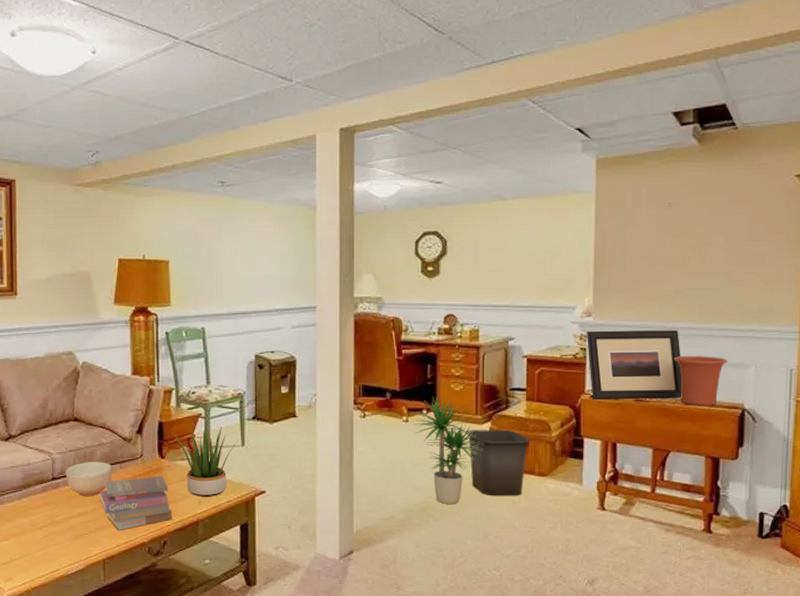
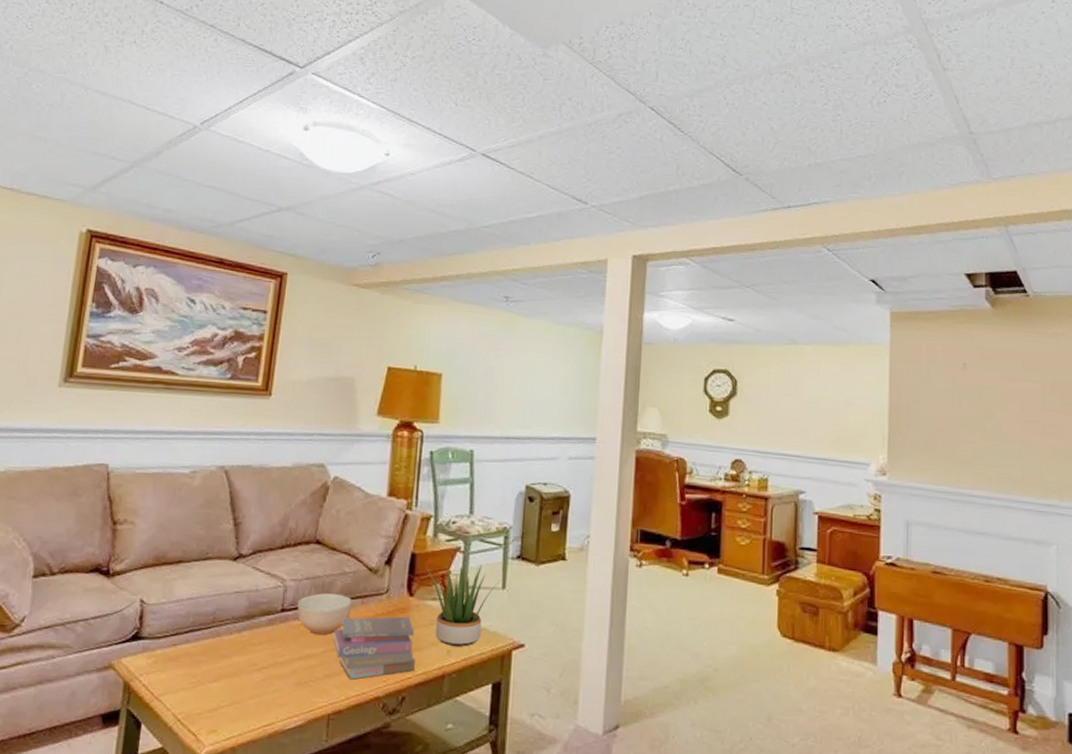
potted plant: present [413,396,483,504] -> none [694,550,769,677]
waste bin: present [467,429,530,496] -> none [752,591,821,673]
picture frame: present [587,330,683,400] -> none [881,490,982,574]
vase: present [673,356,728,406] -> none [972,527,1028,585]

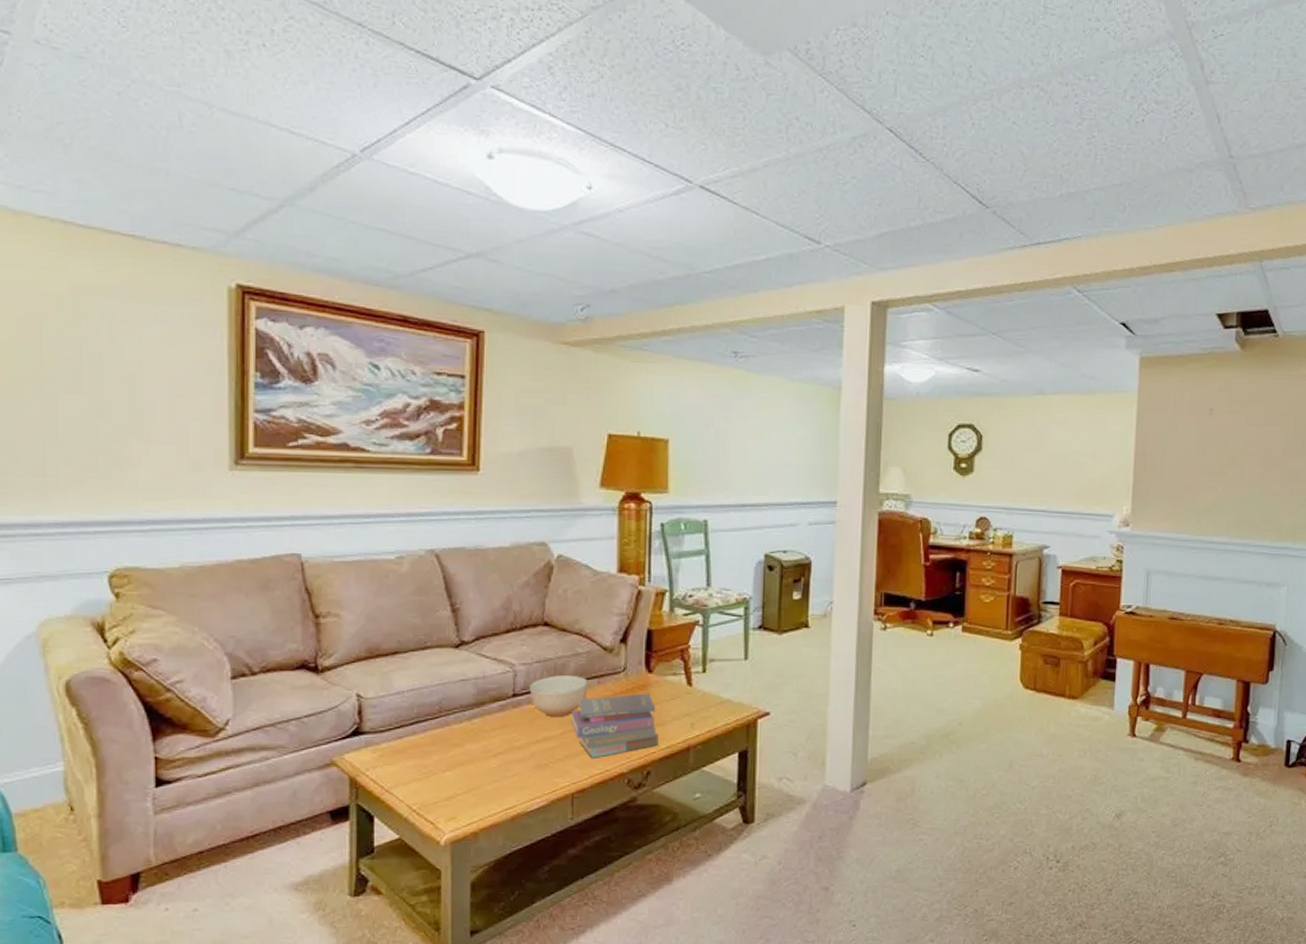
potted plant: present [426,560,499,647] -> none [664,634,741,719]

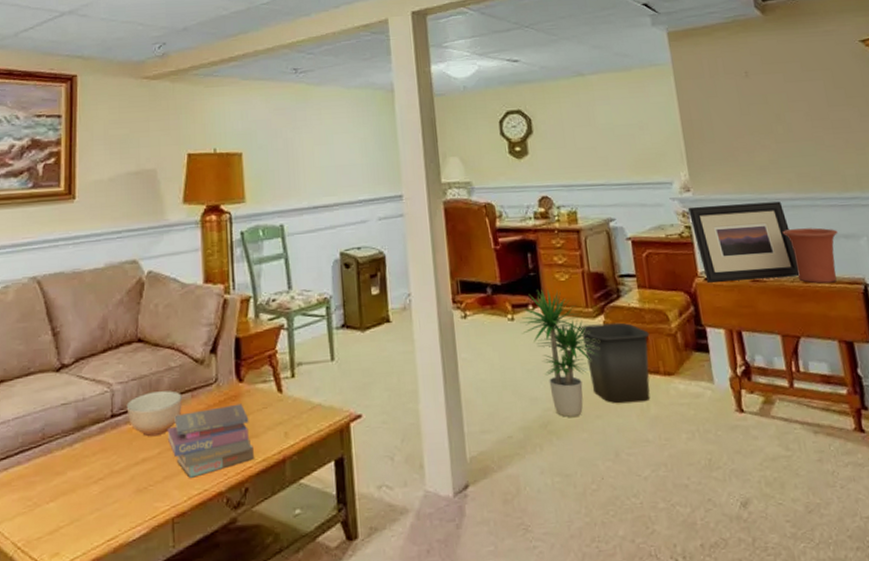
potted plant: none [938,608,1012,729] -> present [520,288,600,417]
waste bin: none [995,646,1062,721] -> present [579,322,650,404]
picture frame: none [1123,541,1217,617] -> present [688,201,800,283]
vase: none [1209,573,1262,626] -> present [782,228,838,284]

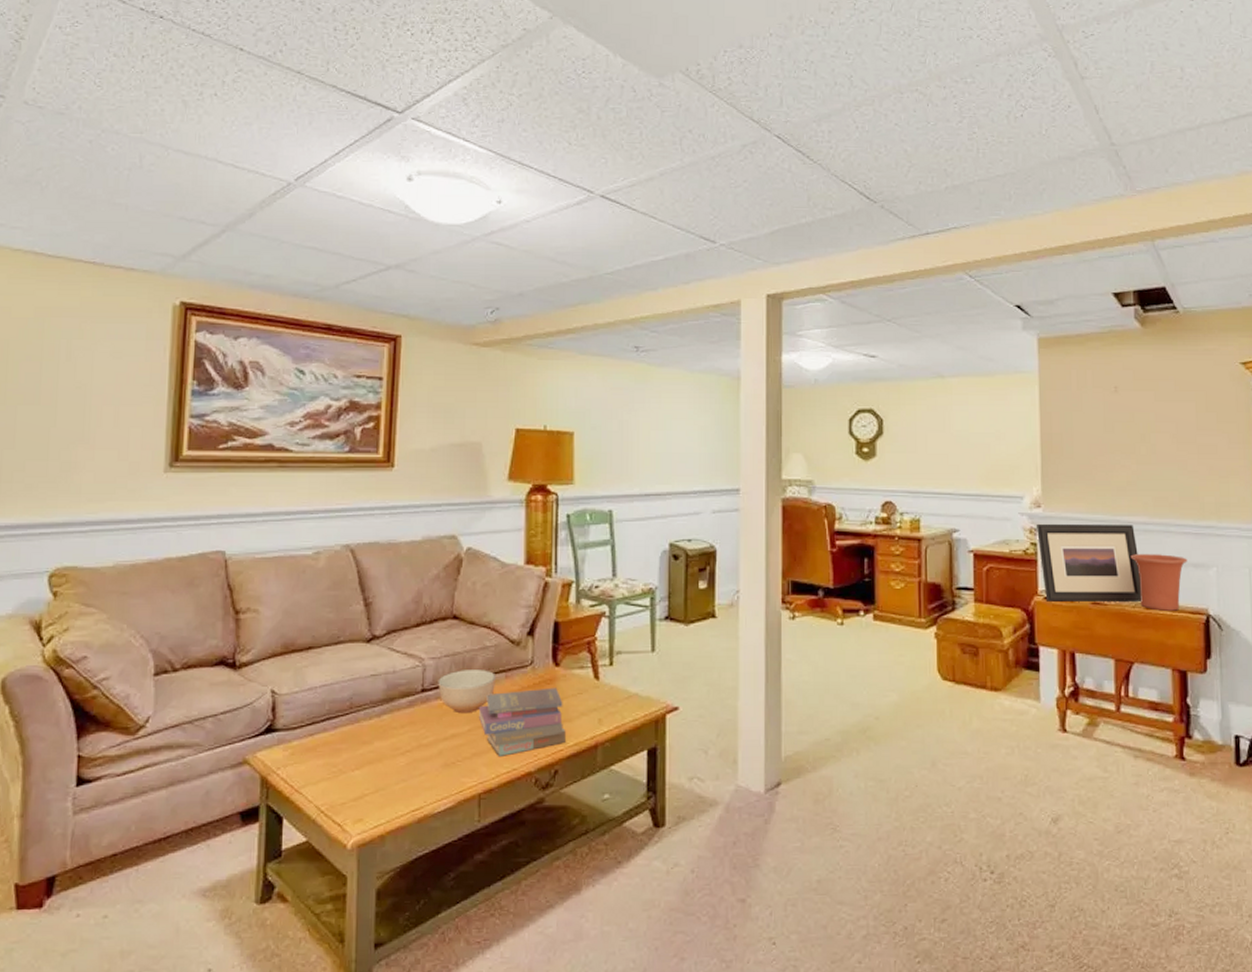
potted plant: present [520,288,600,417] -> none [849,595,929,724]
waste bin: present [579,322,650,404] -> none [910,635,981,715]

